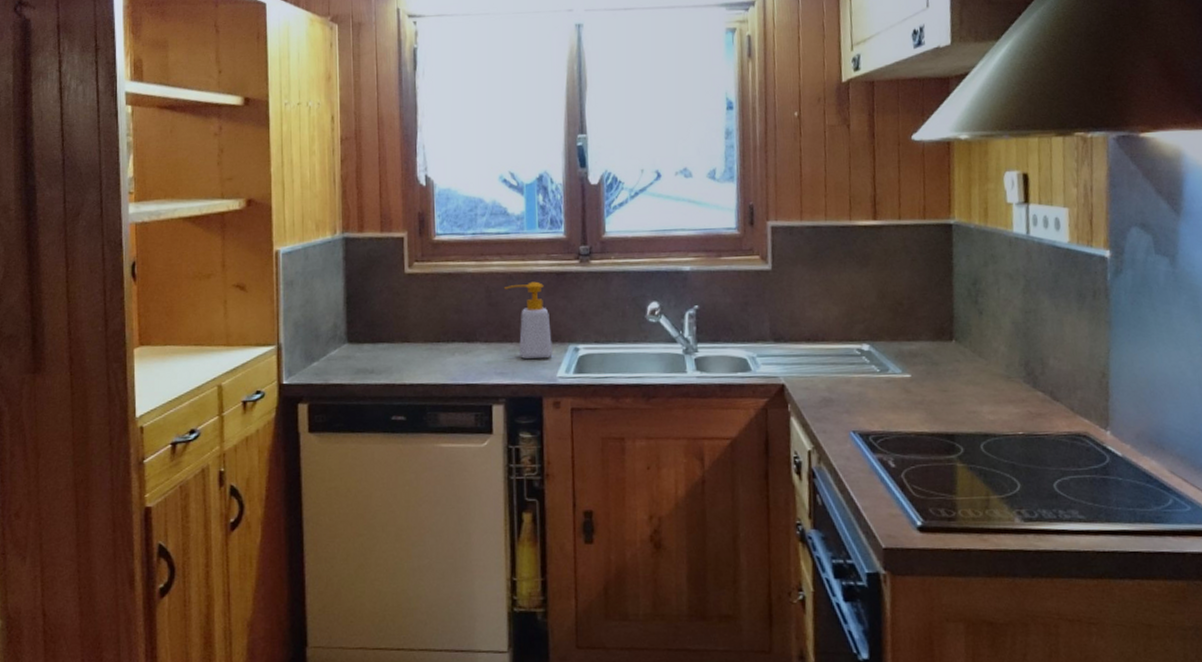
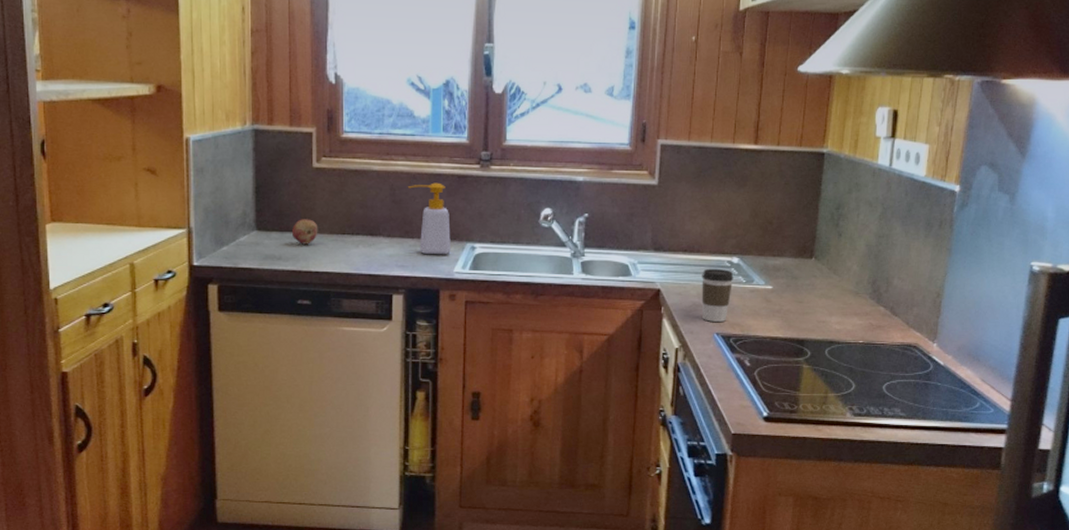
fruit: none [384,328,412,356] -> present [291,219,318,245]
coffee cup: none [829,357,866,418] -> present [701,268,734,322]

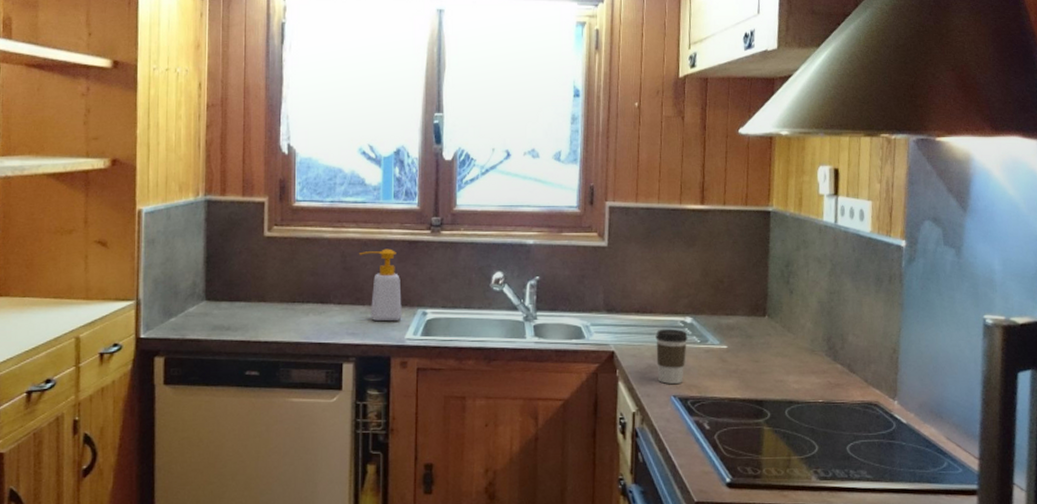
fruit: present [291,219,318,245] -> none [241,288,268,314]

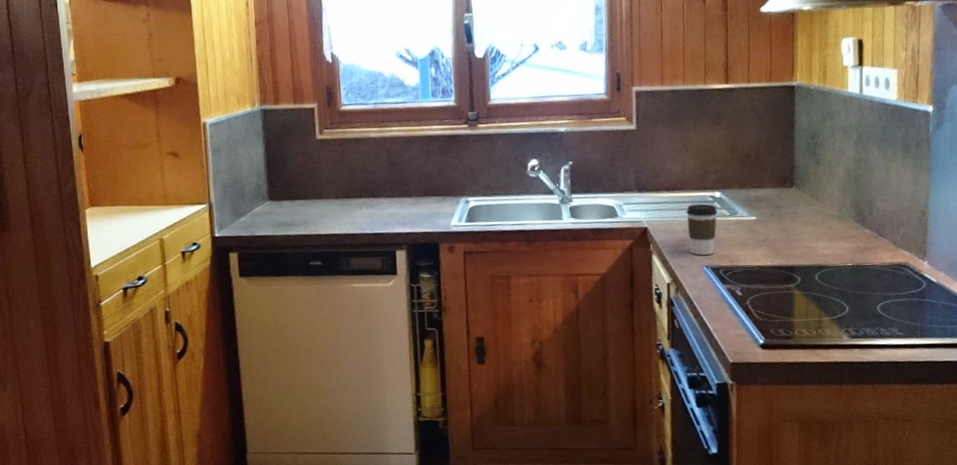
soap bottle: present [358,248,402,322] -> none [402,144,447,211]

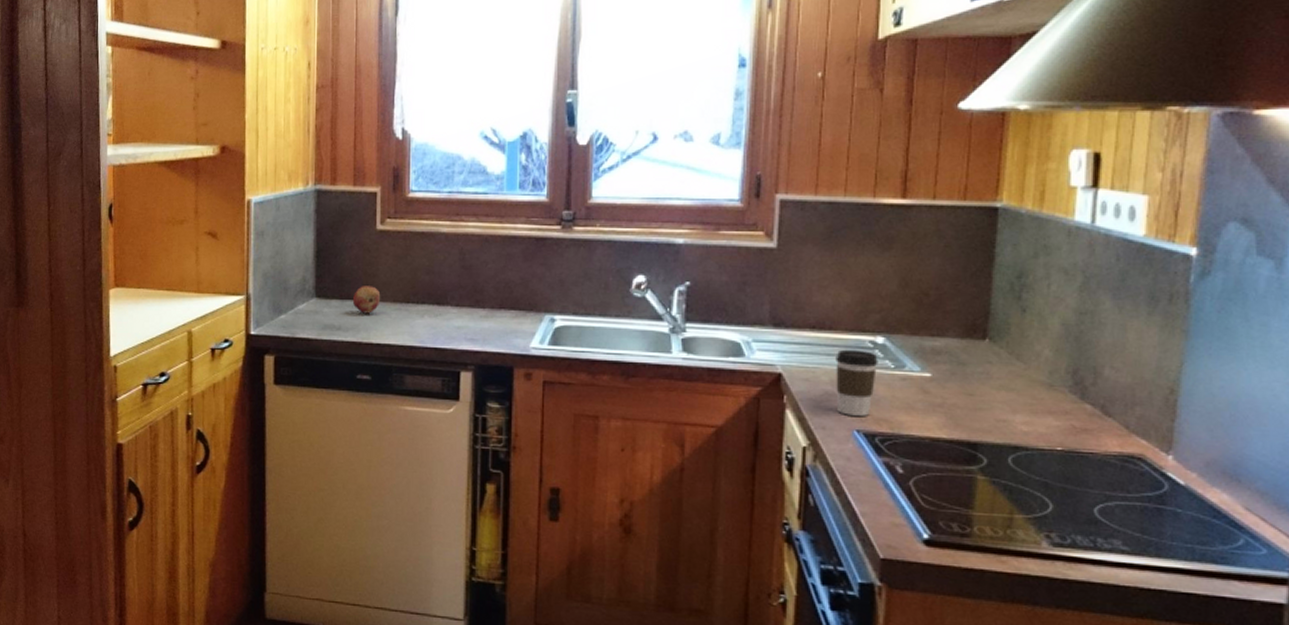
fruit: none [300,186,325,210] -> present [352,286,381,314]

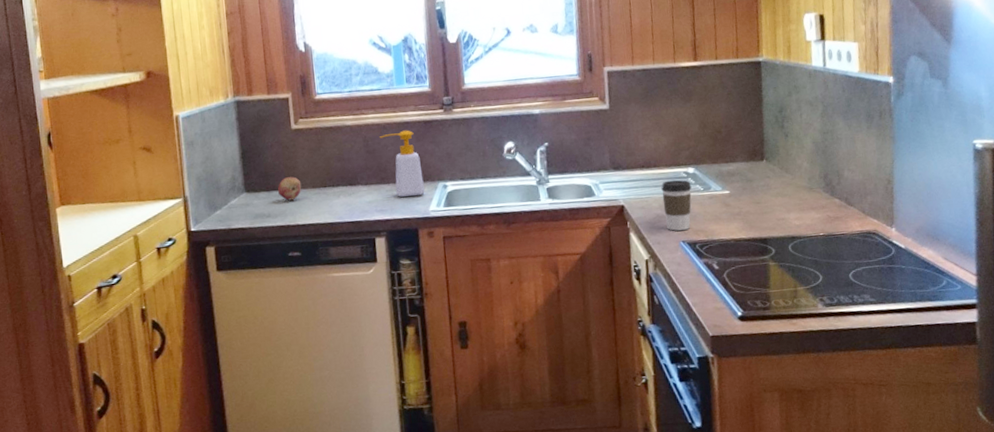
soap bottle: none [478,246,527,328] -> present [379,130,425,197]

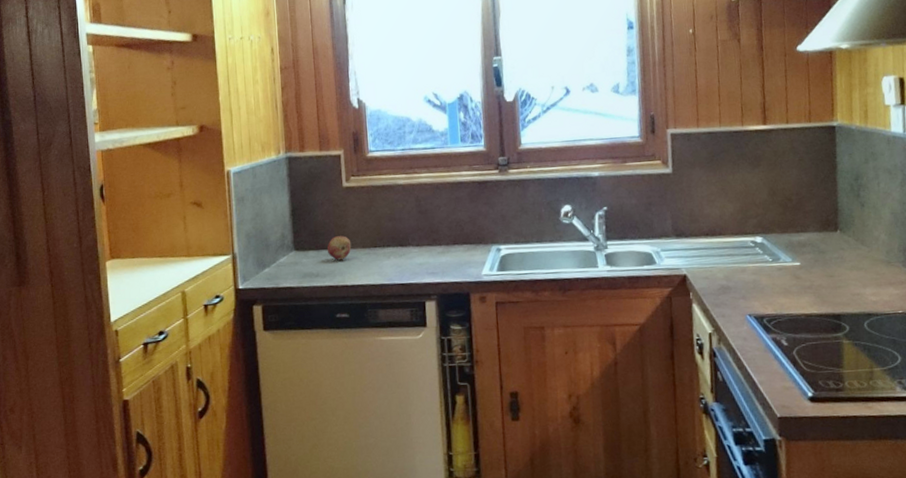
soap bottle: present [379,130,425,197] -> none [431,190,478,260]
coffee cup: present [661,180,692,231] -> none [726,249,760,303]

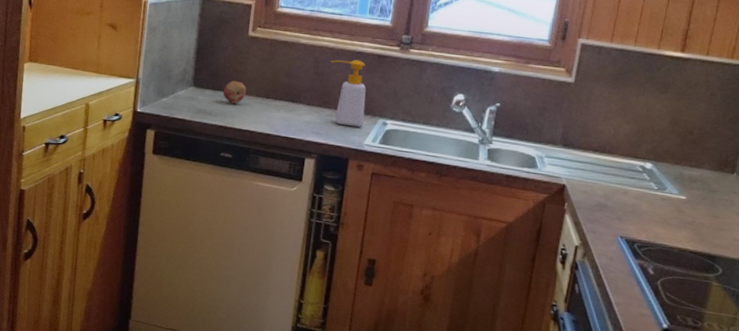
soap bottle: none [431,190,478,260] -> present [330,59,366,128]

